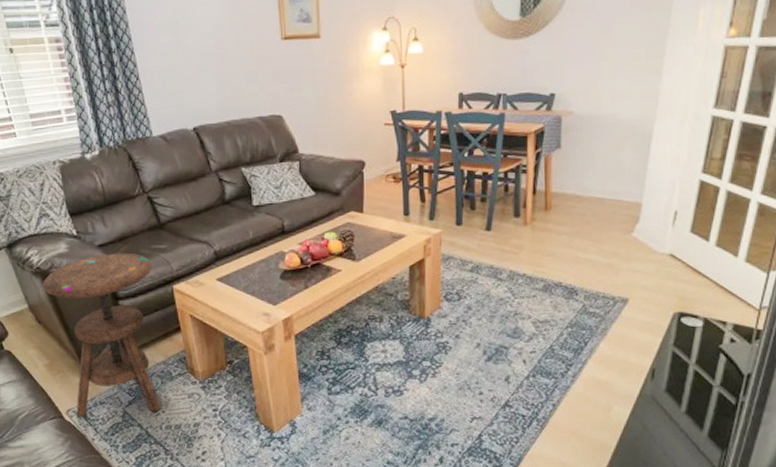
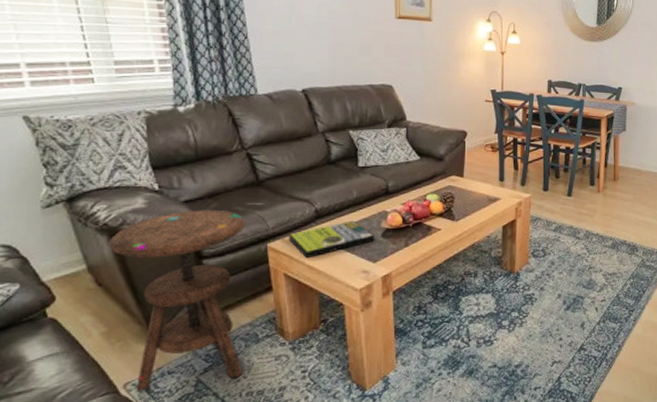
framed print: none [191,262,273,301] -> present [288,220,374,259]

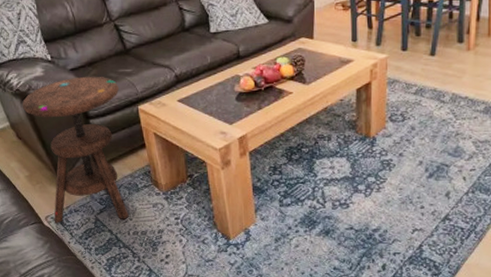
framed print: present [288,220,374,259] -> none [154,84,229,120]

